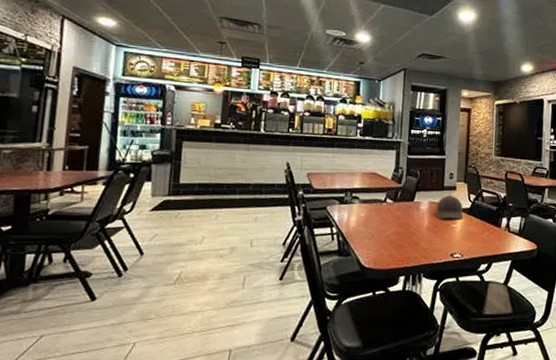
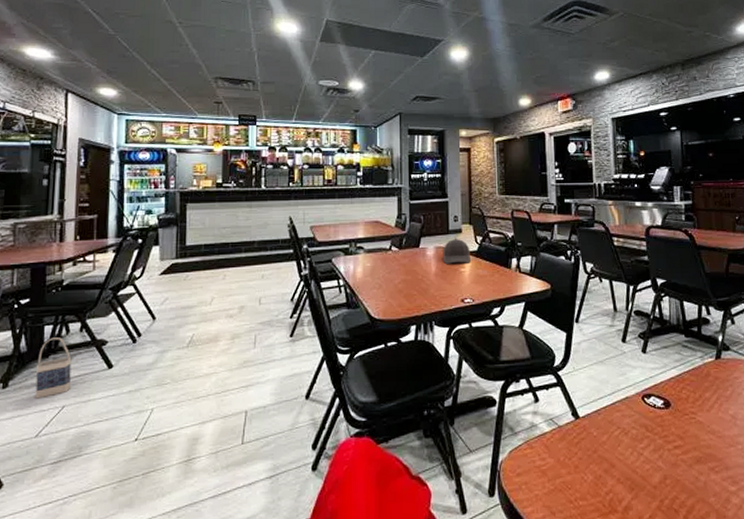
bag: none [12,267,53,327] -> present [35,337,72,399]

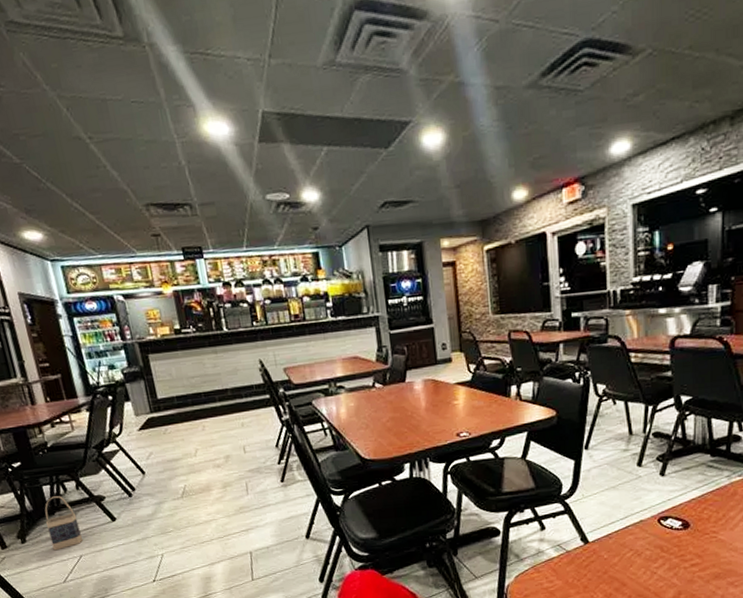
baseball cap: present [442,238,470,265] -> none [431,368,464,399]

